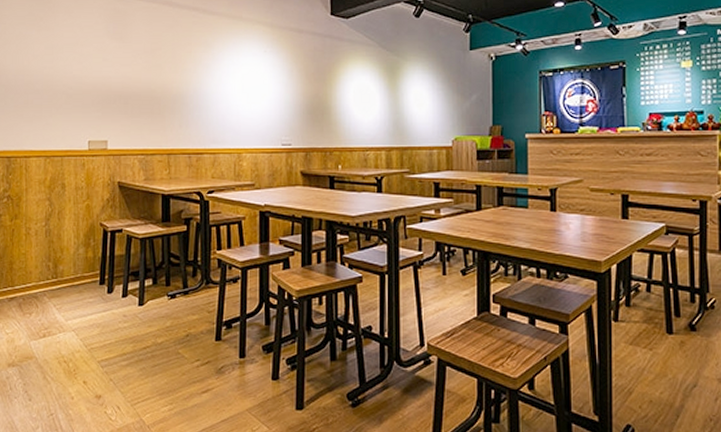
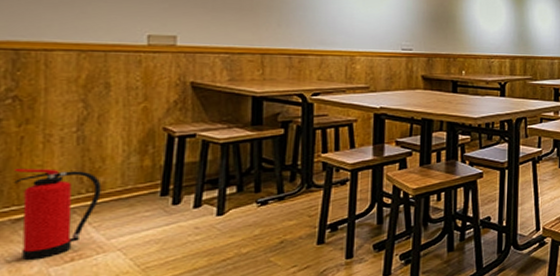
fire extinguisher: none [9,256,61,334] -> present [14,168,102,261]

